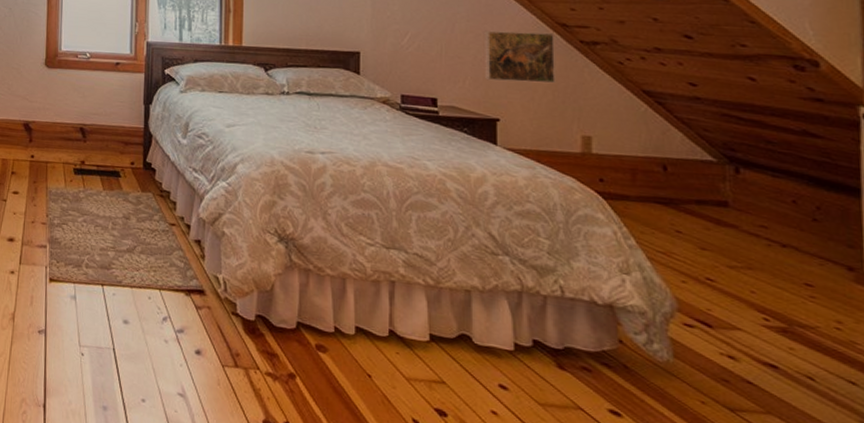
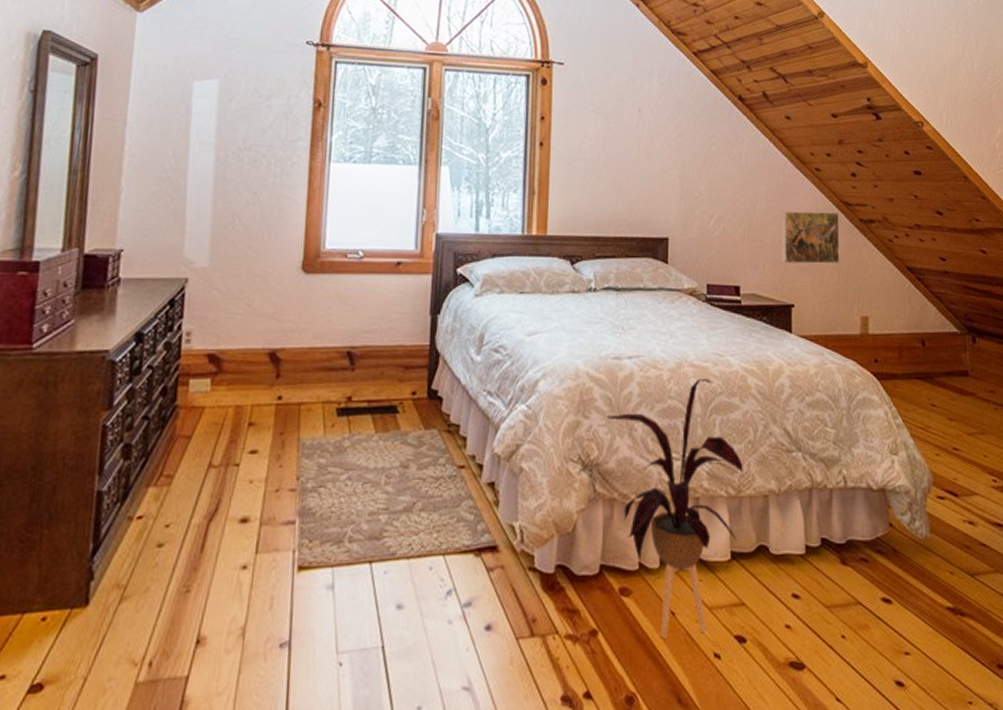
house plant: none [300,177,442,400] -> present [605,378,743,639]

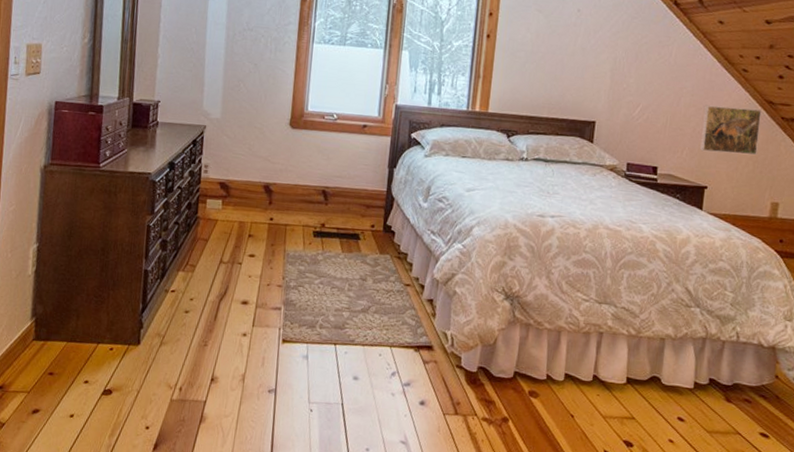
house plant: present [605,378,743,639] -> none [528,239,645,435]

